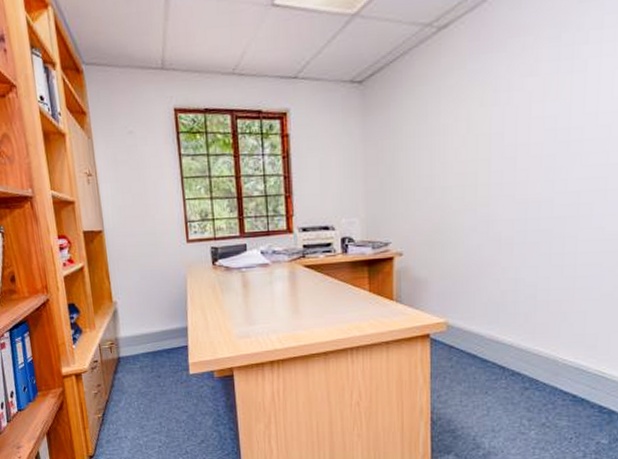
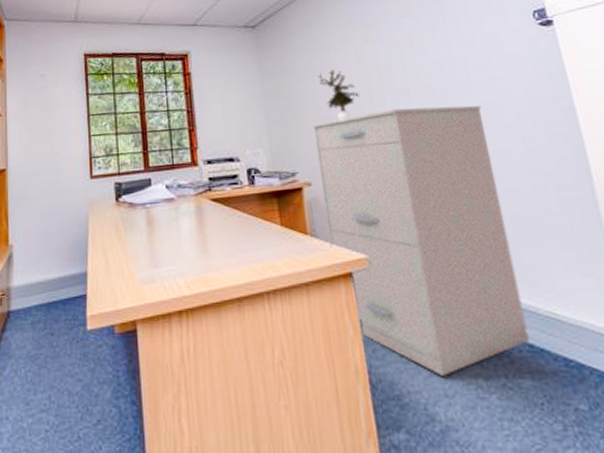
filing cabinet: none [411,180,586,416] -> present [312,105,530,376]
potted plant: none [423,135,464,192] -> present [317,69,359,121]

